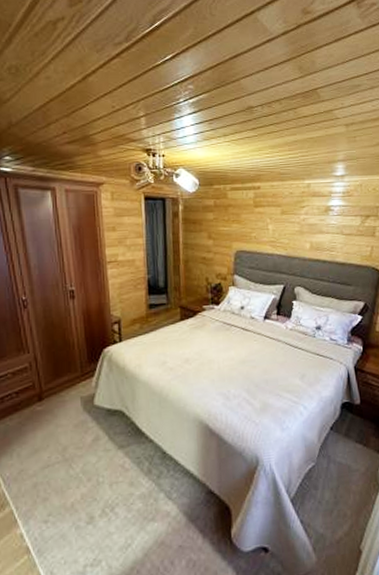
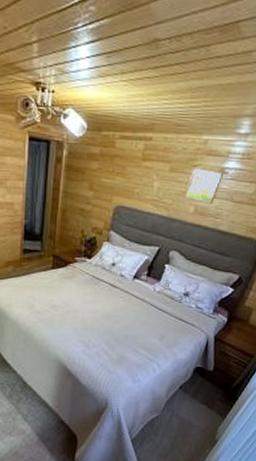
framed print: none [298,208,330,239] -> present [184,168,223,204]

